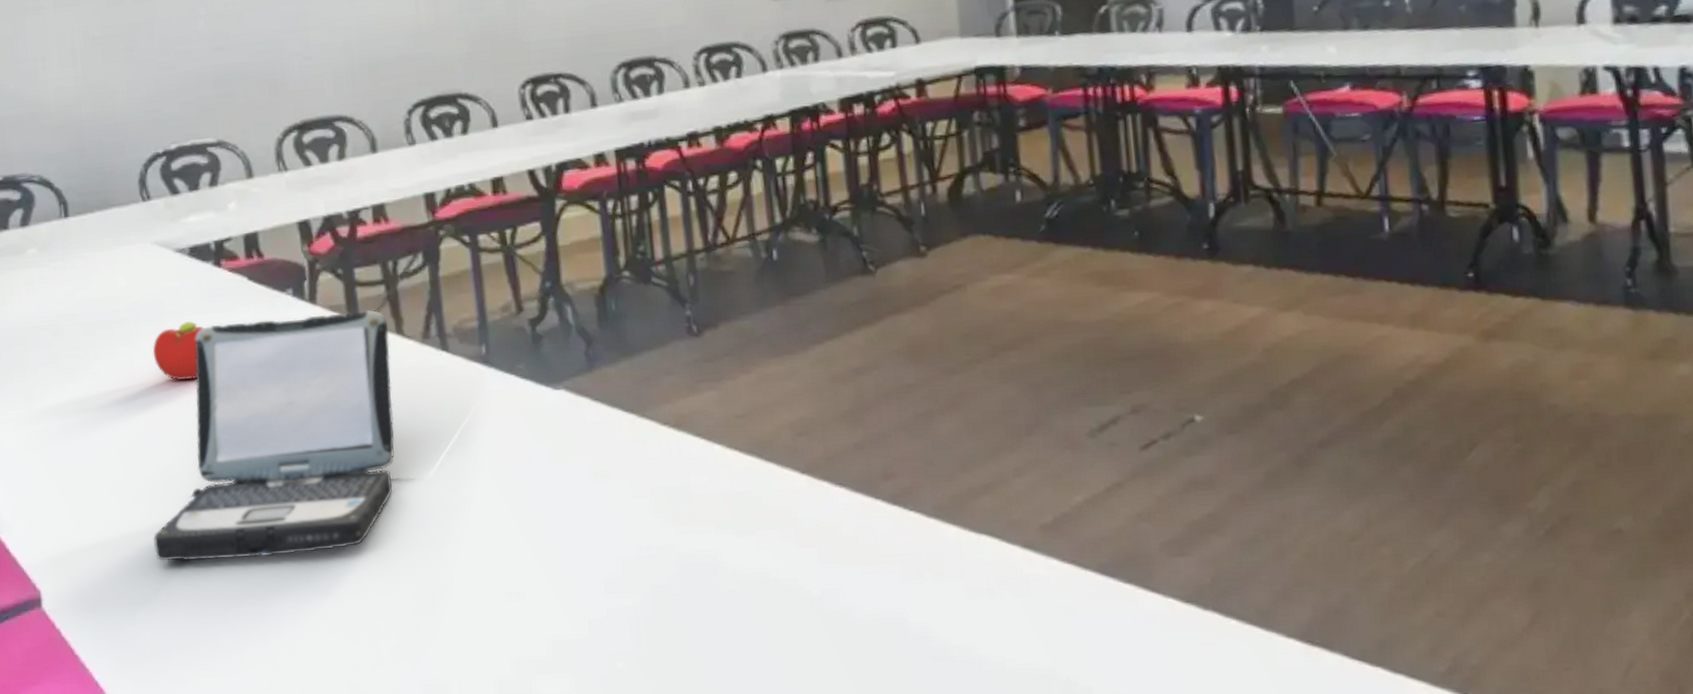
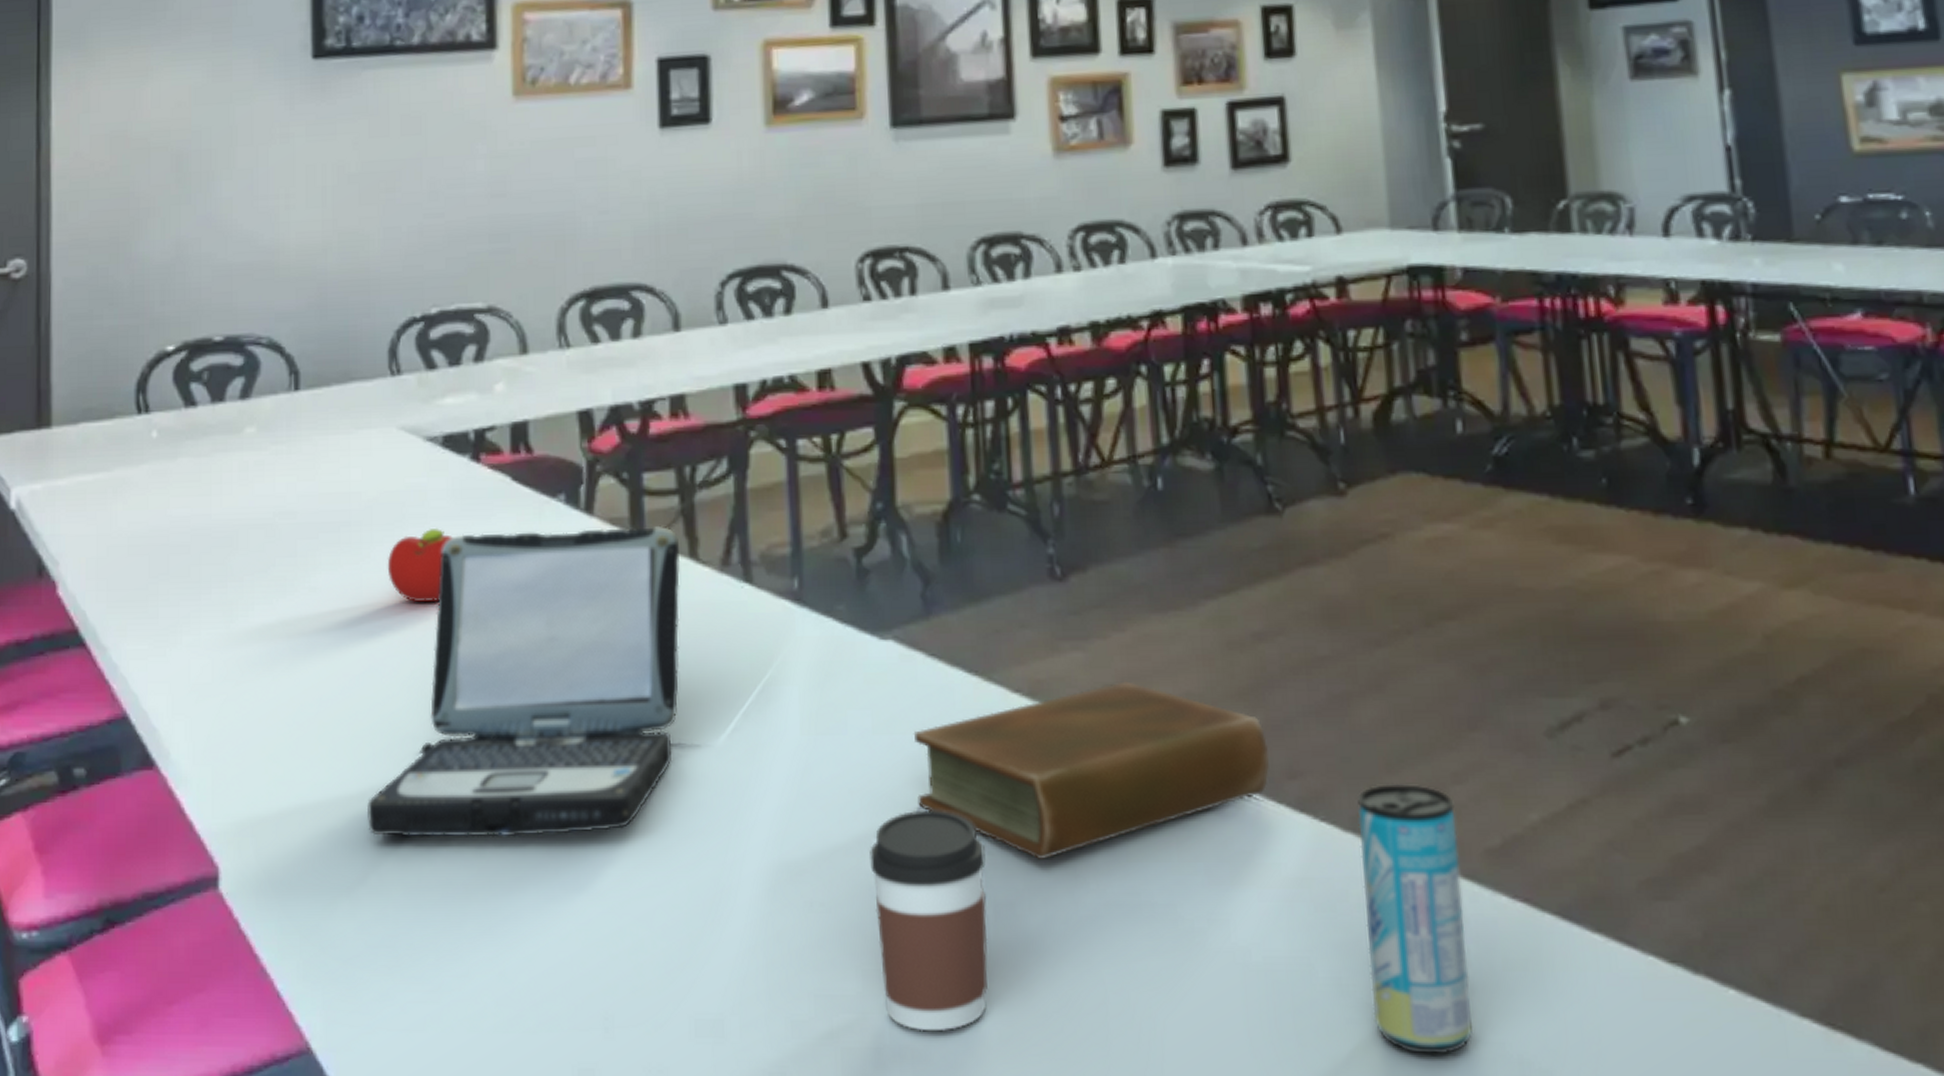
coffee cup: none [553,519,651,684] -> present [870,811,988,1032]
book: none [583,411,868,551] -> present [913,681,1269,859]
beverage can: none [939,478,1031,681] -> present [1358,784,1474,1055]

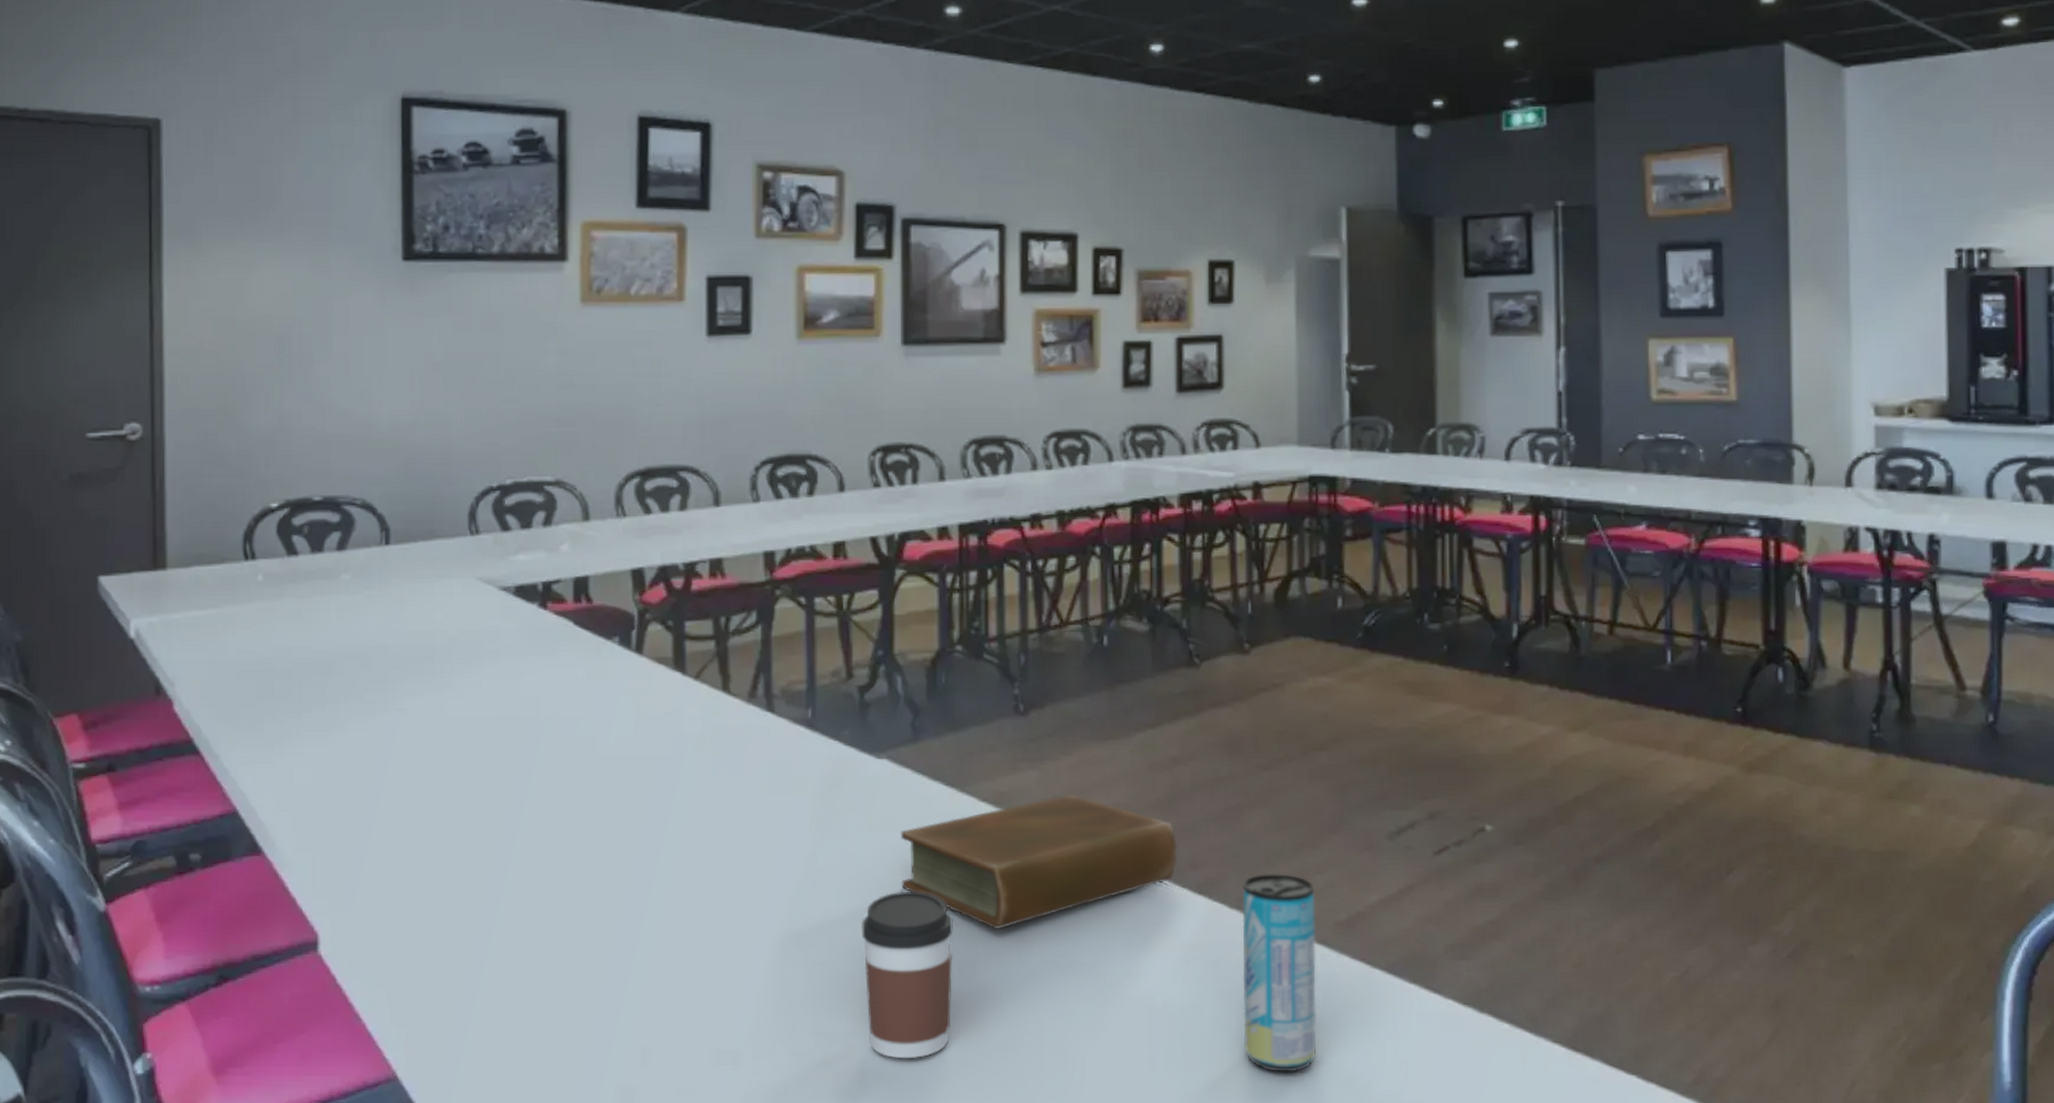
laptop: present [368,526,680,837] -> none [447,665,714,911]
fruit: present [387,527,453,603] -> none [465,661,522,723]

